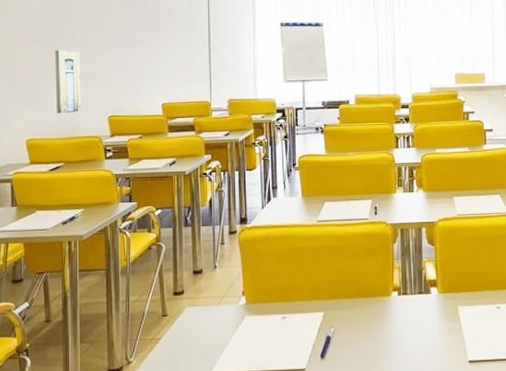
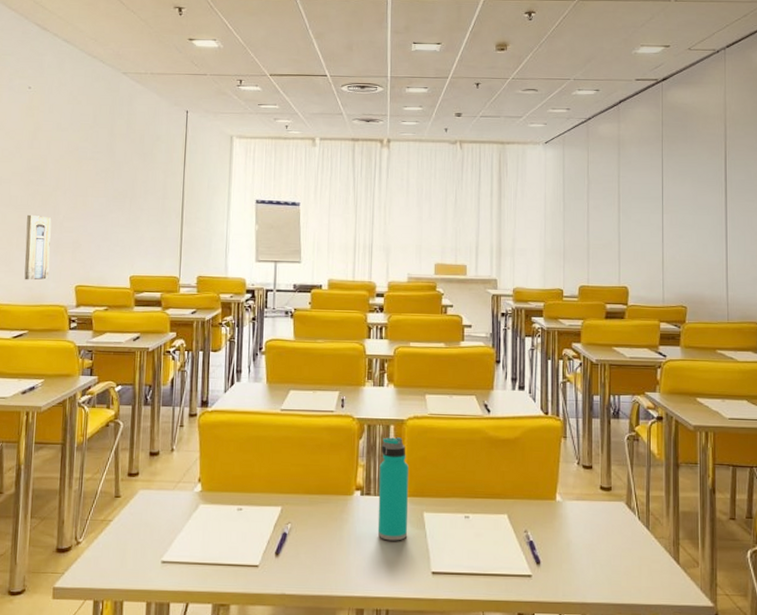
water bottle: none [414,239,445,336] -> present [377,437,409,541]

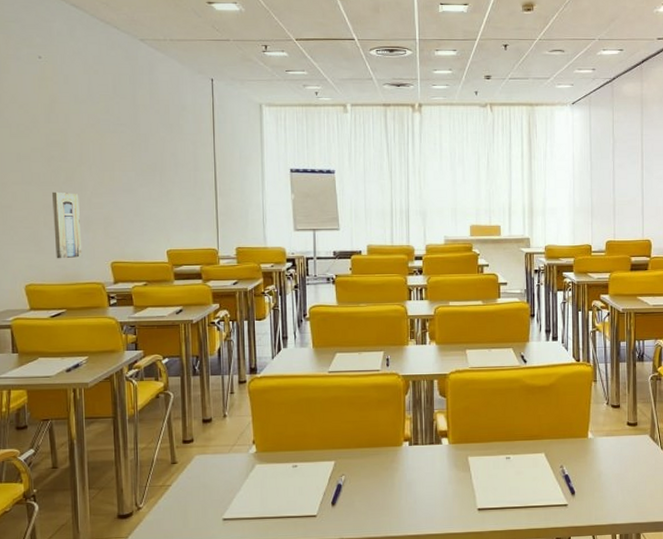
water bottle: present [377,437,409,541] -> none [425,391,455,484]

